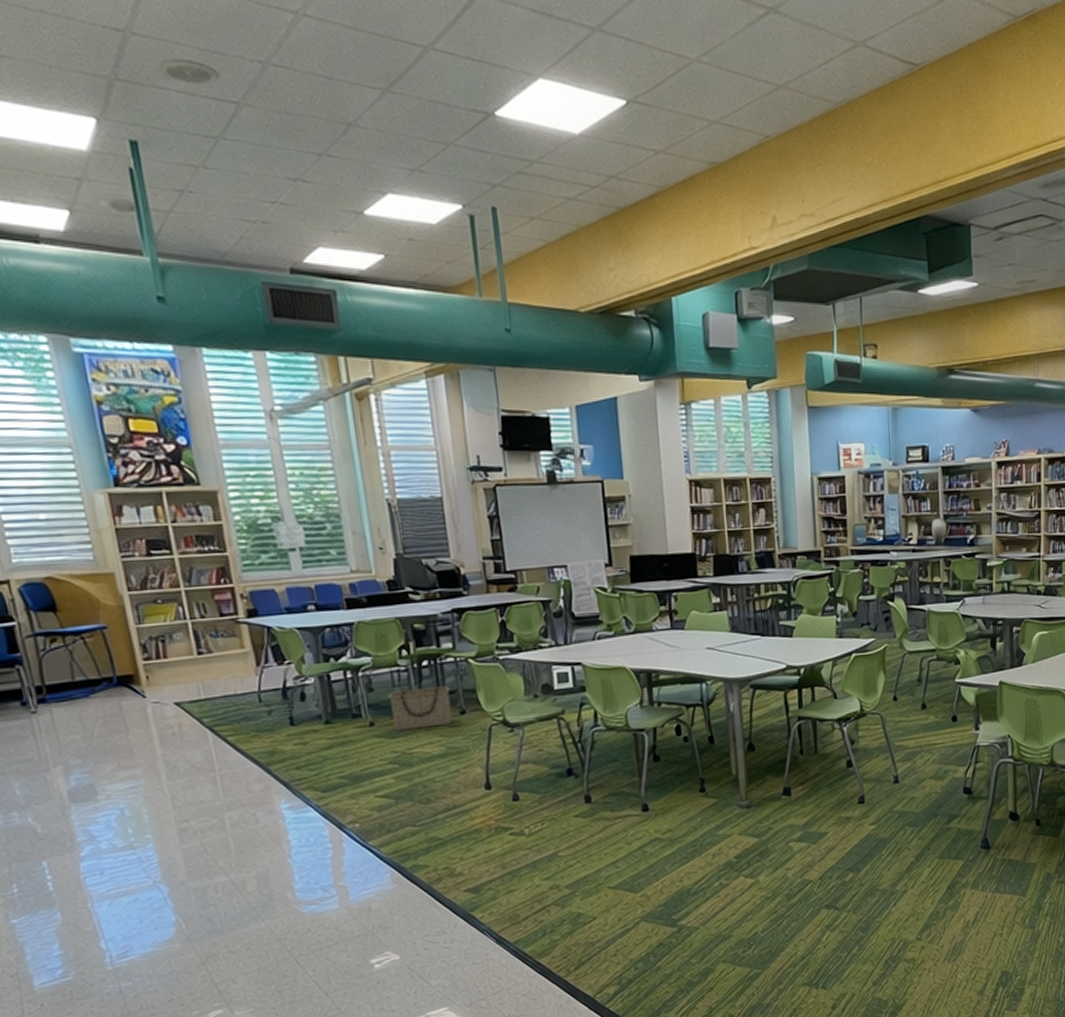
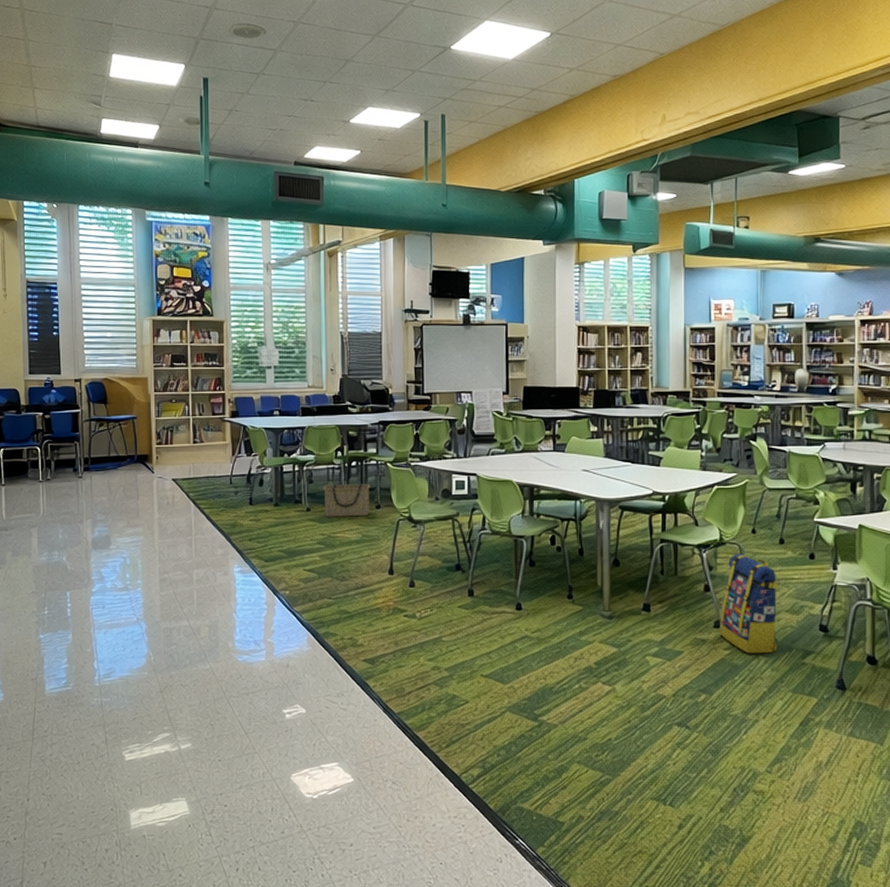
backpack: none [864,723,924,826] -> present [719,554,779,654]

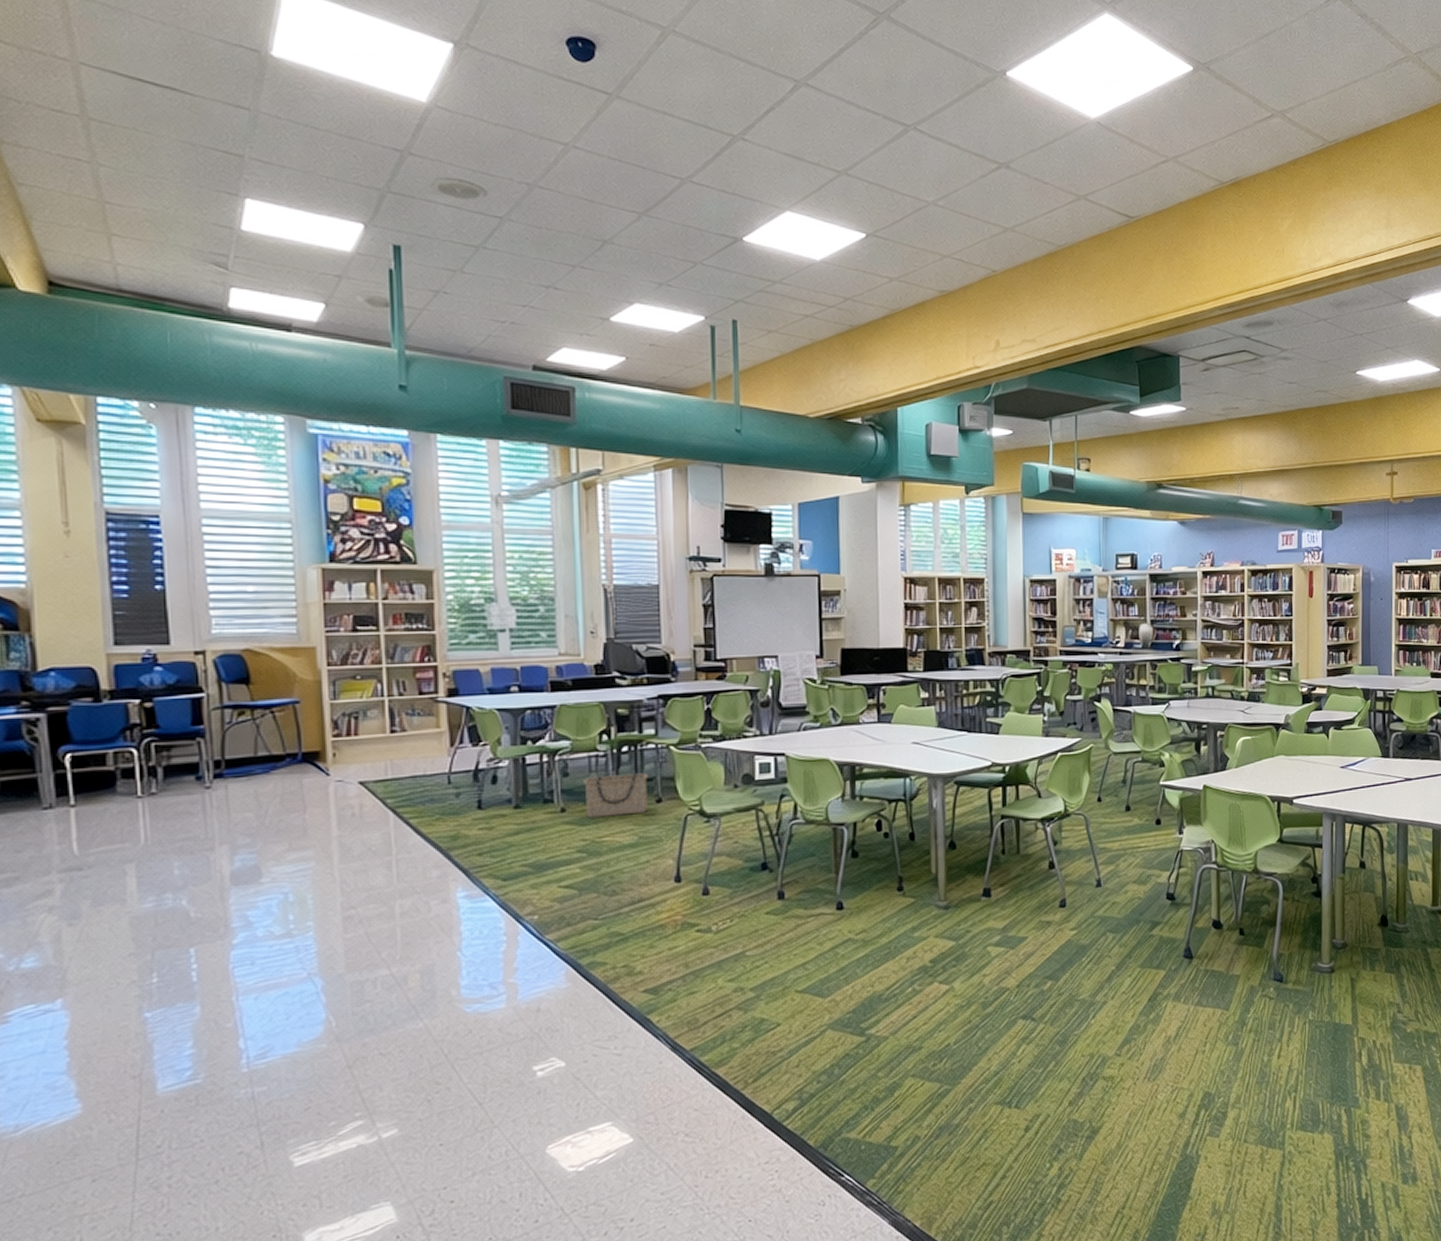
backpack: present [719,554,779,654] -> none [1065,825,1126,932]

